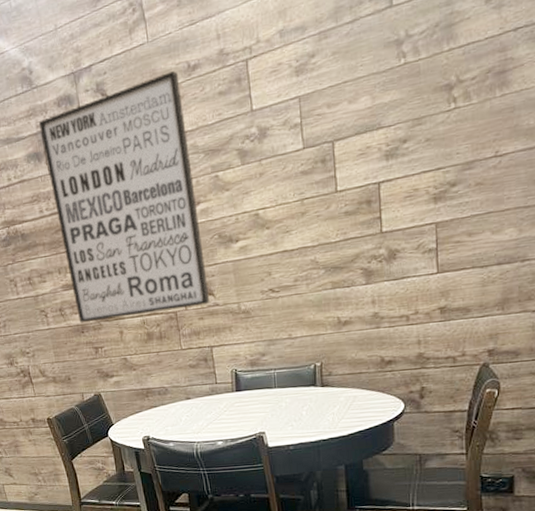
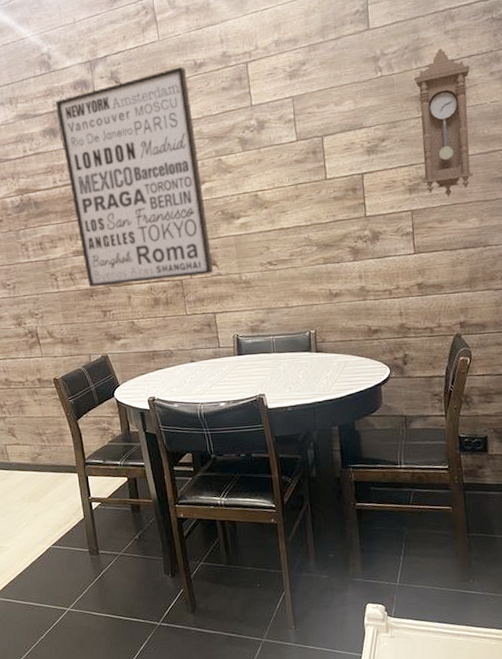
pendulum clock: none [444,23,516,204] -> present [414,49,473,196]

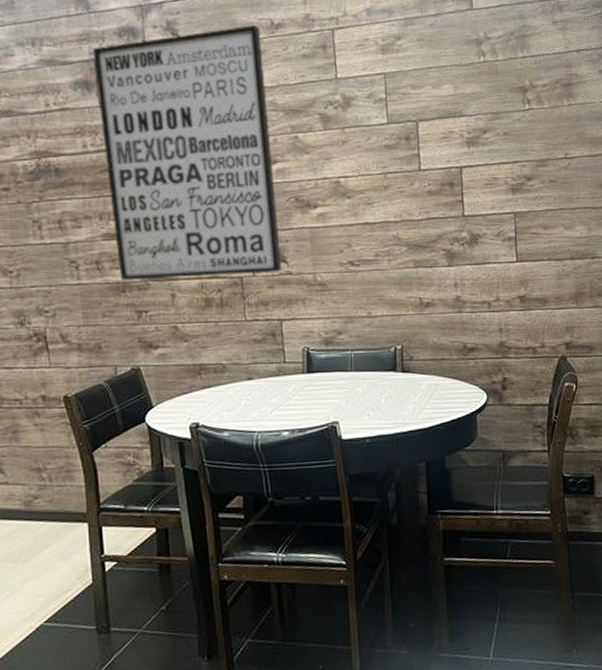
pendulum clock: present [414,49,473,196] -> none [519,39,581,200]

